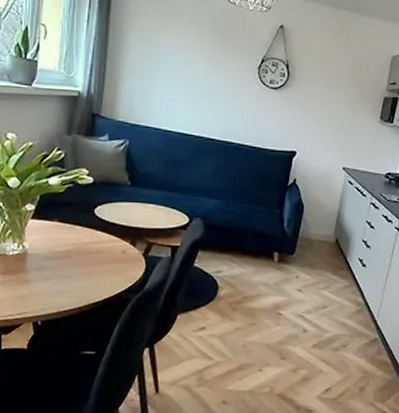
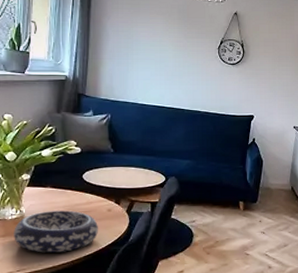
decorative bowl: none [15,248,110,297] -> present [14,210,98,253]

